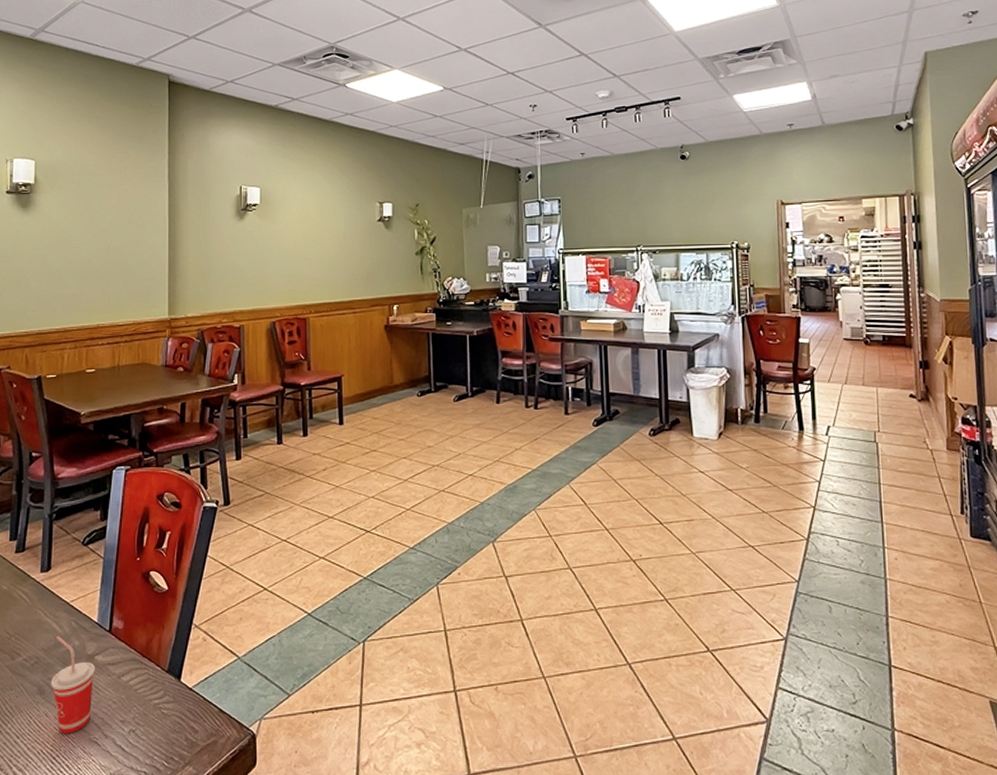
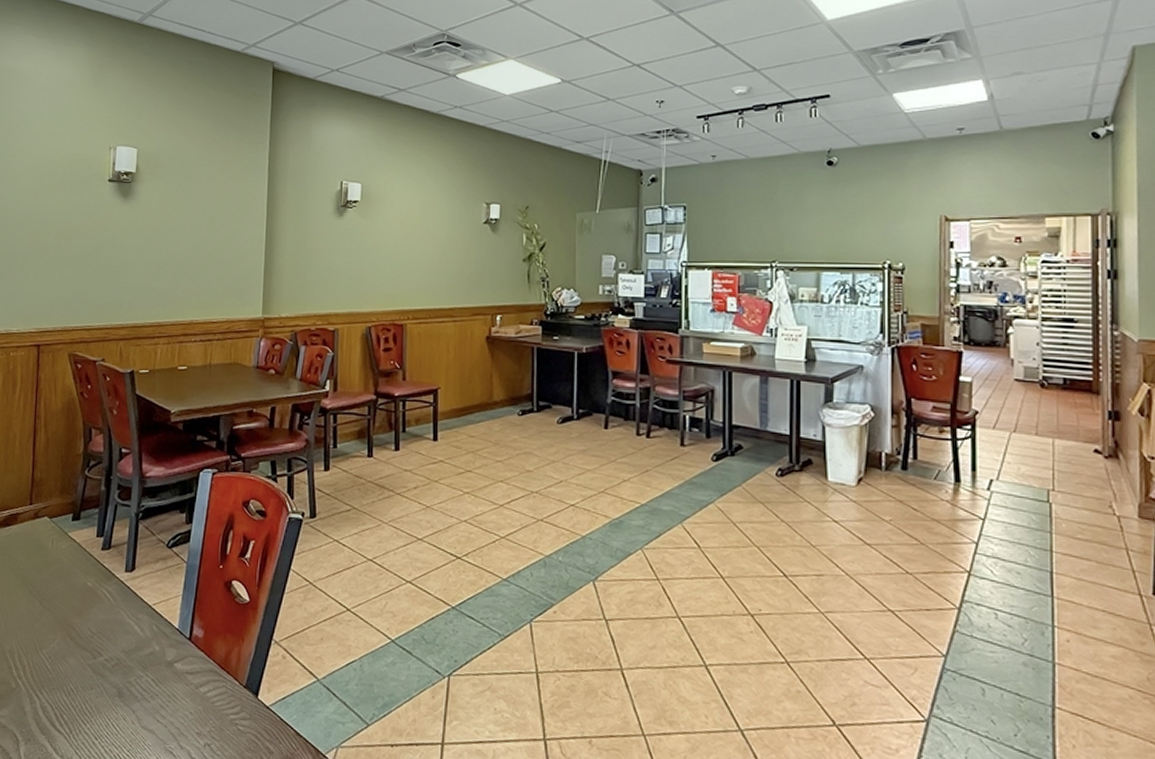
beverage cup: present [51,635,95,734] -> none [130,638,174,741]

